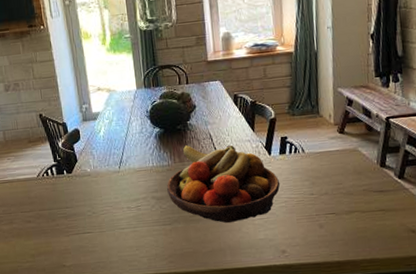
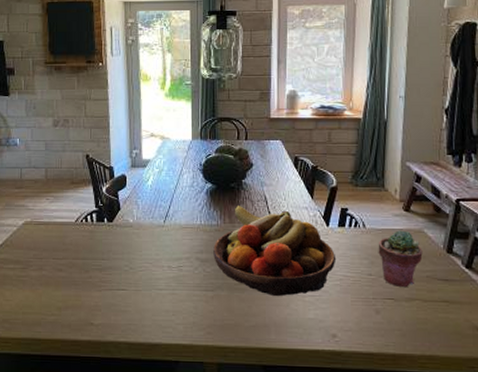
potted succulent: none [317,151,359,202] -> present [378,230,423,288]

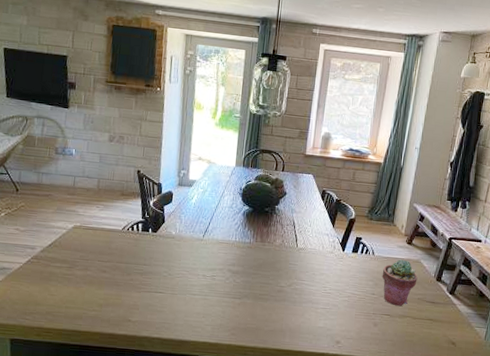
fruit bowl: present [213,206,337,296] -> none [244,227,348,307]

